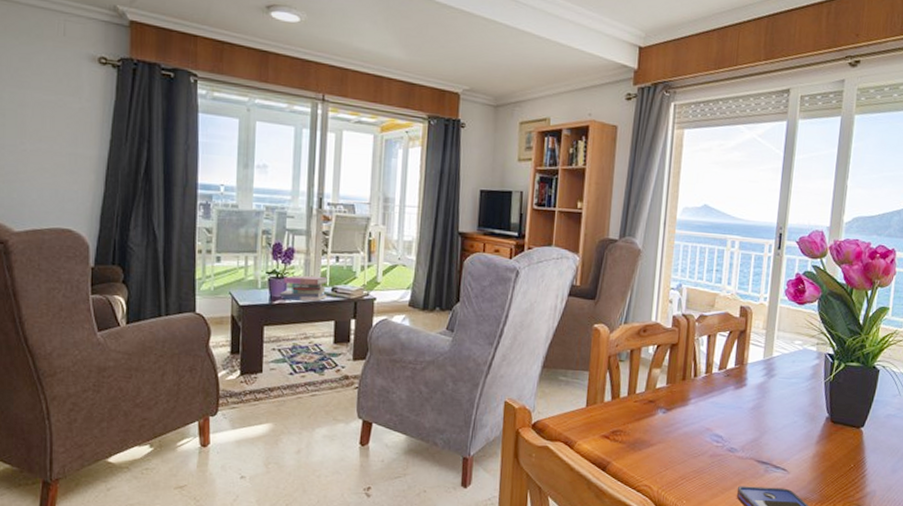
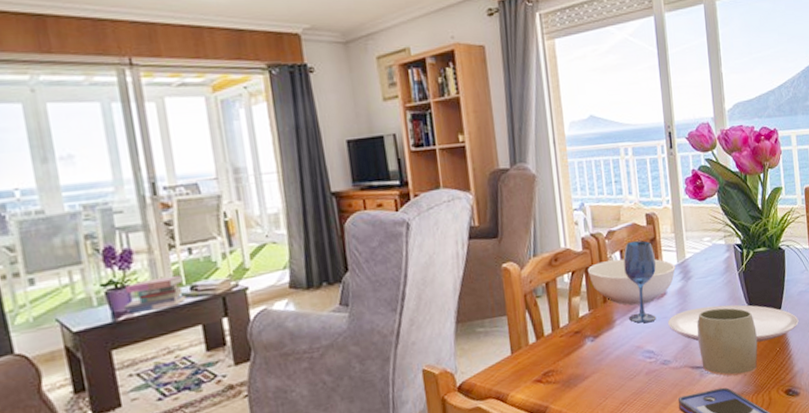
bowl: none [672,342,761,390] -> present [587,258,676,305]
wineglass: none [704,329,742,409] -> present [623,240,657,324]
plate: none [742,406,881,455] -> present [668,304,799,343]
mug: none [769,410,833,482] -> present [697,308,758,377]

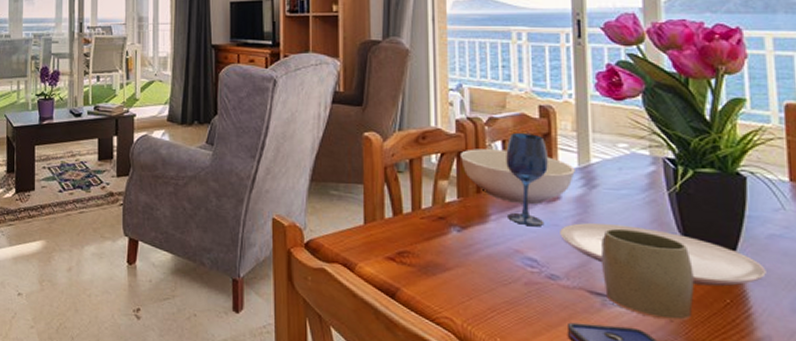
books: present [123,274,186,313] -> none [47,95,90,120]

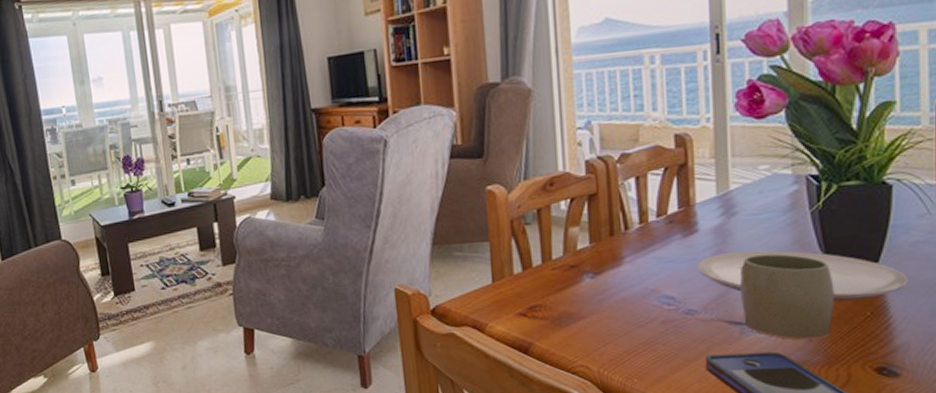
bowl: present [459,149,575,204] -> none [590,186,713,242]
wineglass: present [506,133,548,227] -> none [640,166,685,264]

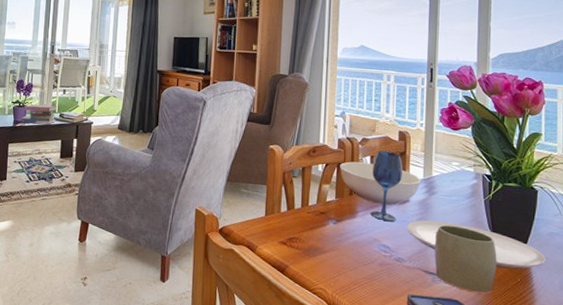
books: none [137,182,185,213] -> present [20,104,57,125]
bowl: none [590,186,713,242] -> present [339,161,421,205]
wineglass: none [640,166,685,264] -> present [371,151,403,222]

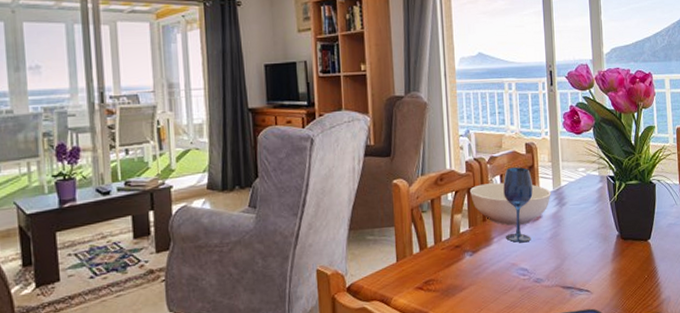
books: present [20,104,57,125] -> none [68,171,120,202]
plate: present [407,220,546,270] -> none [542,231,667,269]
mug: present [434,225,497,294] -> none [569,234,627,299]

